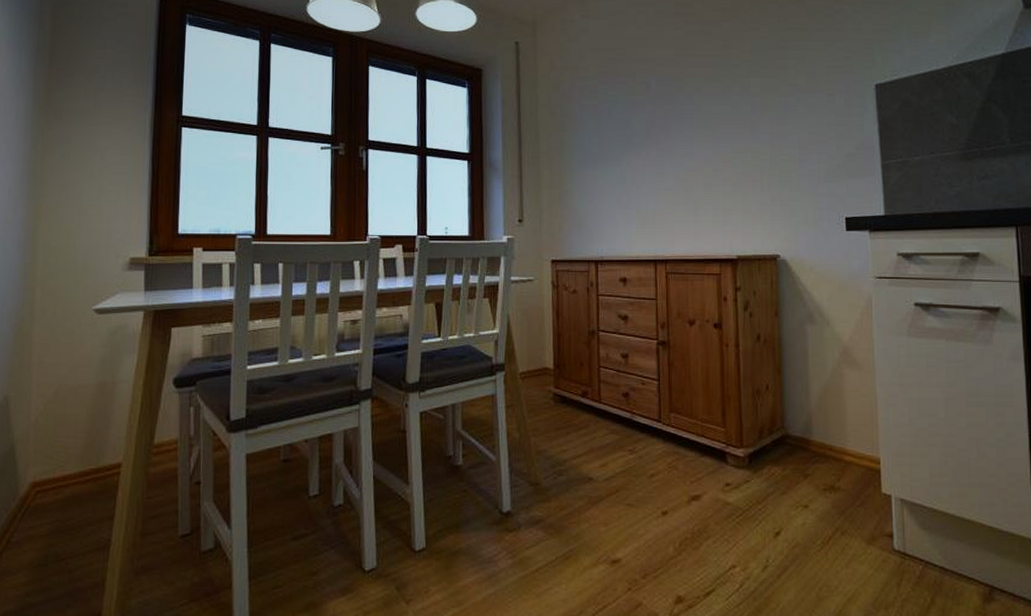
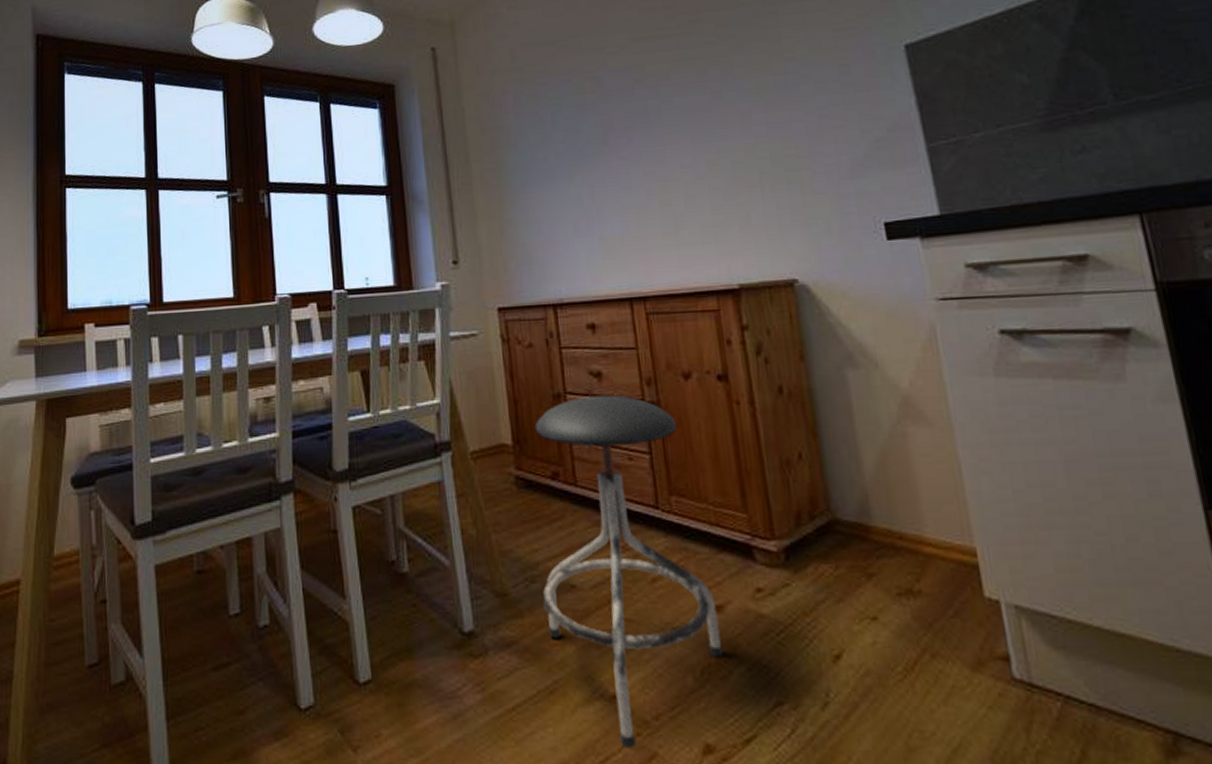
stool: none [566,334,697,599] -> present [534,395,724,748]

